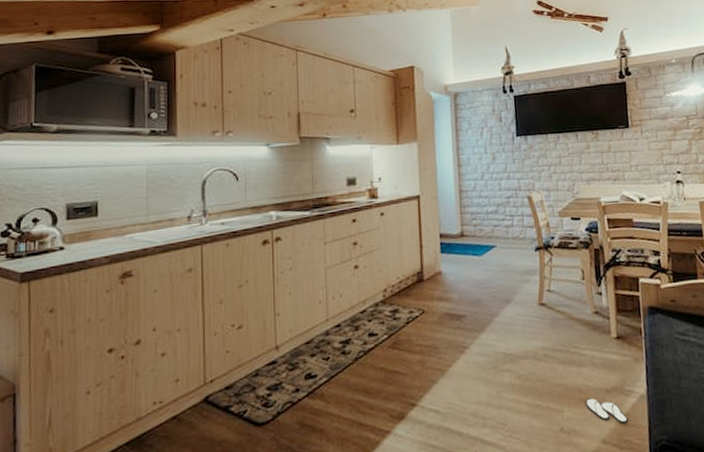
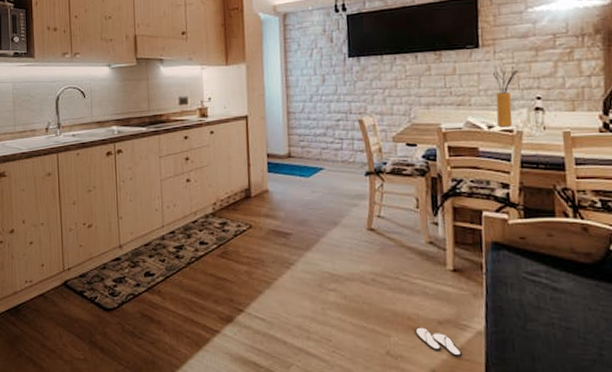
vase: none [641,141,664,199] -> present [493,63,521,127]

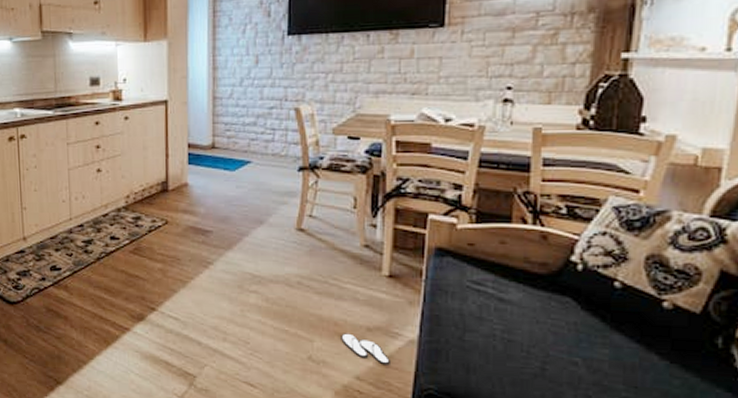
vase: present [493,63,521,127] -> none [457,46,493,121]

